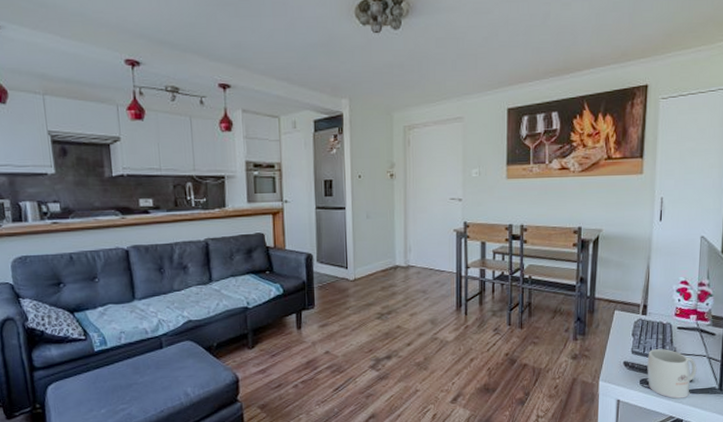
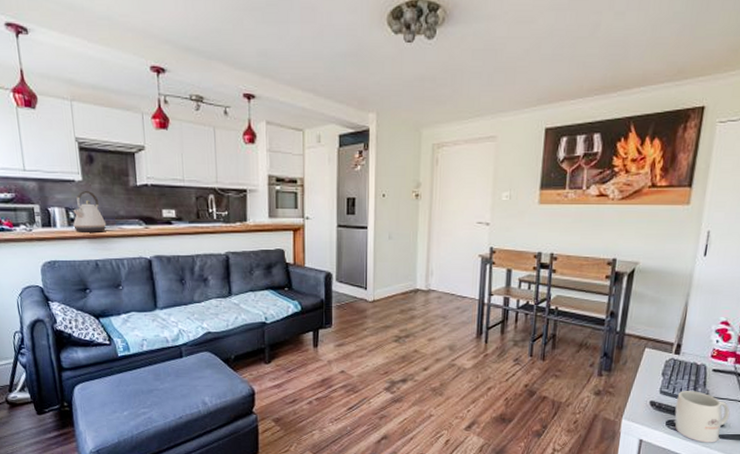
kettle: none [45,182,82,227] -> present [73,190,107,234]

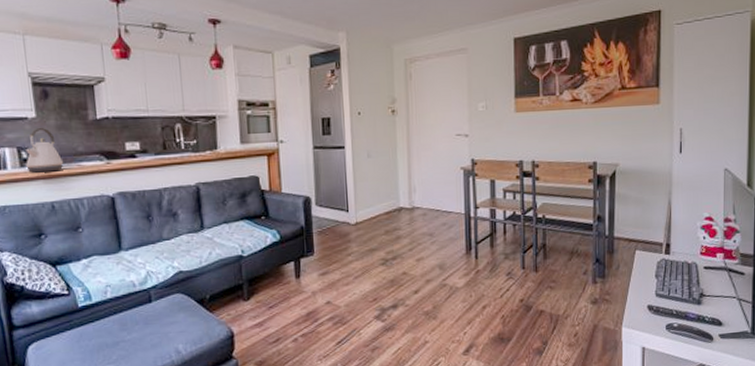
mug: present [674,391,731,443] -> none [673,290,727,345]

